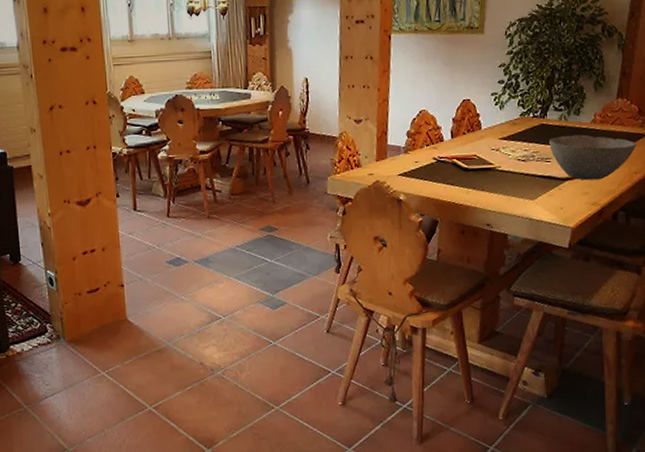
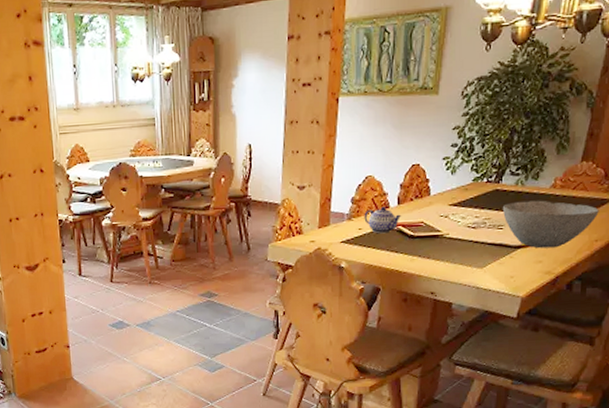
teapot: none [420,139,456,167] -> present [364,206,402,234]

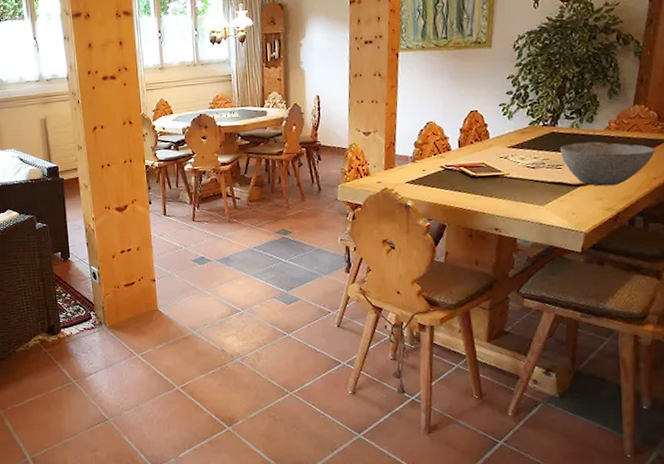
teapot: present [364,206,402,234] -> none [427,149,463,175]

